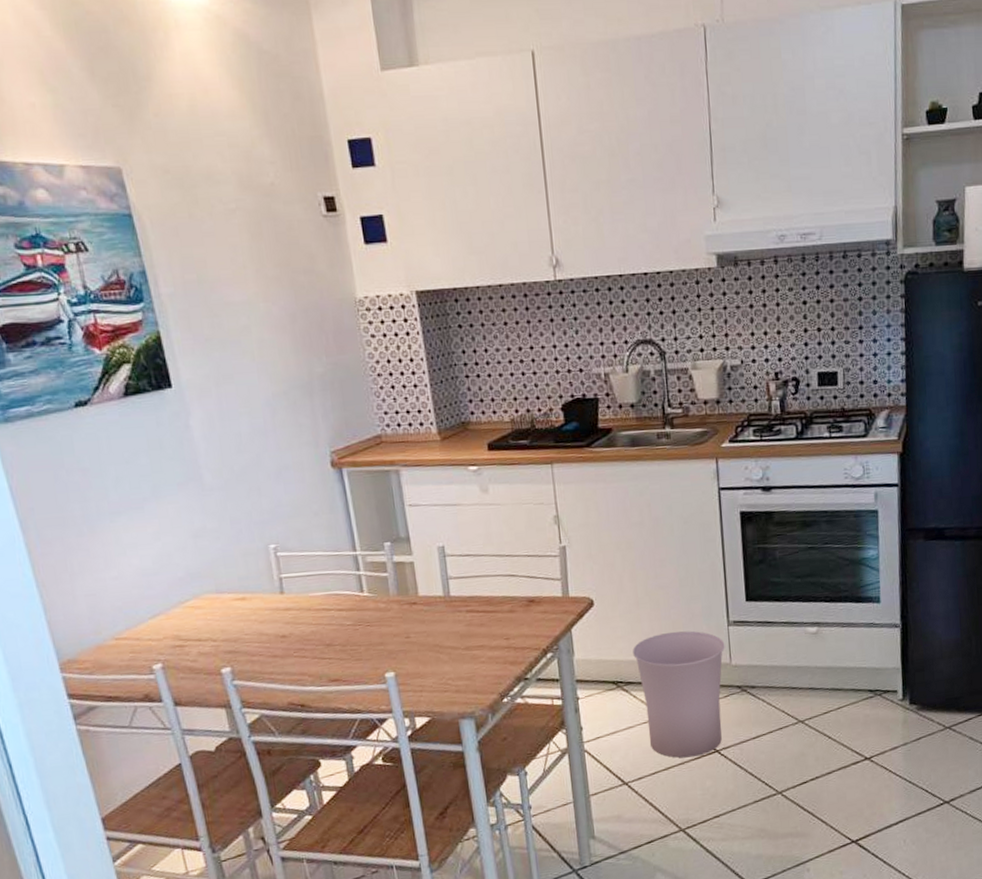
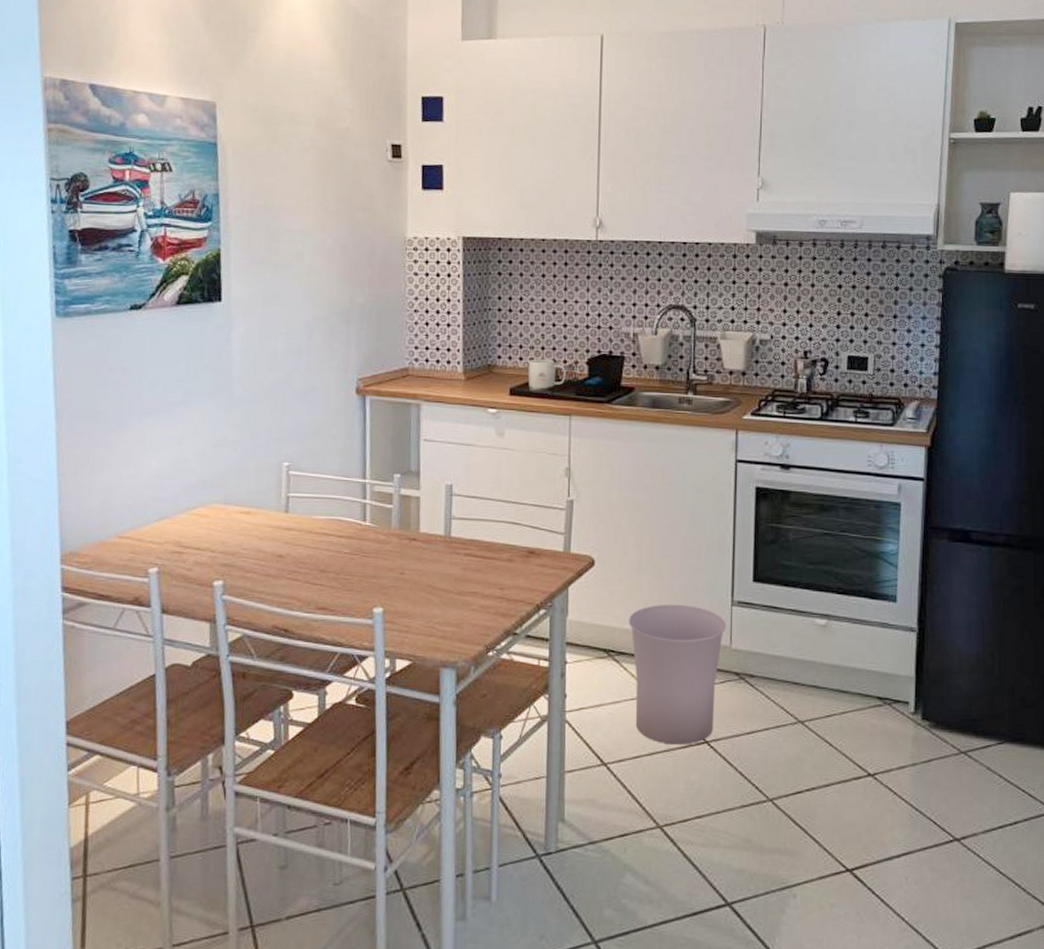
mug: none [503,409,543,445] -> present [527,358,566,393]

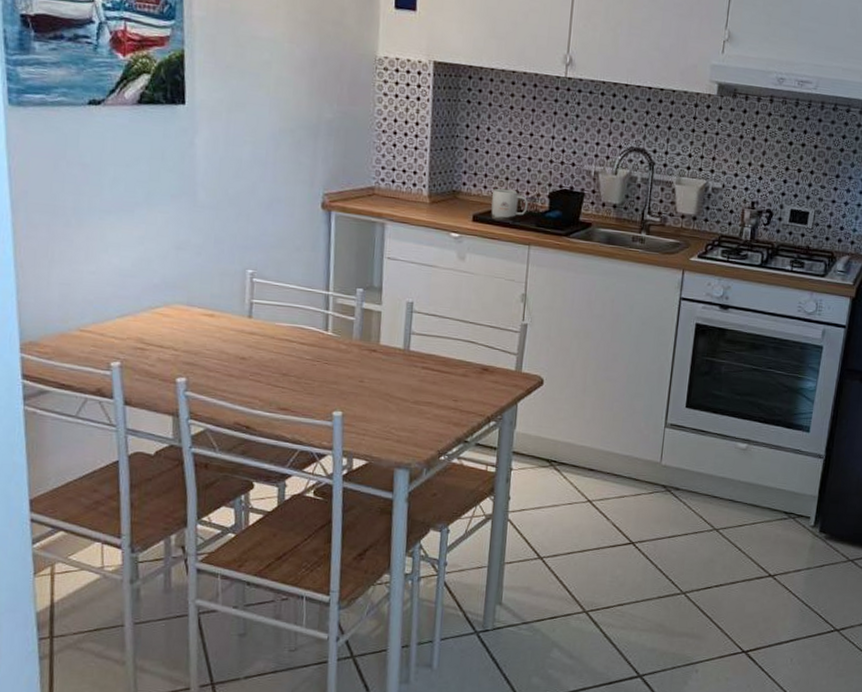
waste bin: present [629,604,727,745] -> none [571,422,659,545]

